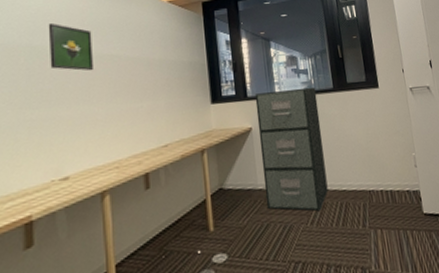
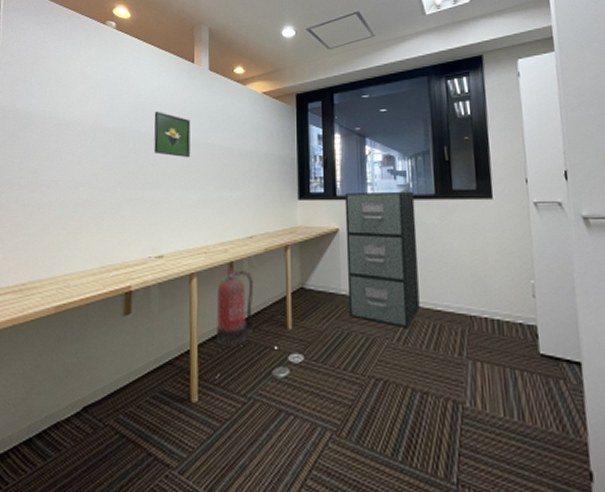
fire extinguisher: none [134,179,174,262] -> present [216,268,254,347]

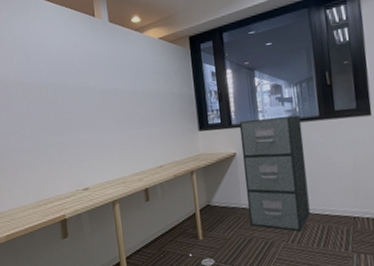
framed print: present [153,110,191,158] -> none [65,63,102,103]
fire extinguisher: present [216,268,254,347] -> none [137,193,170,257]

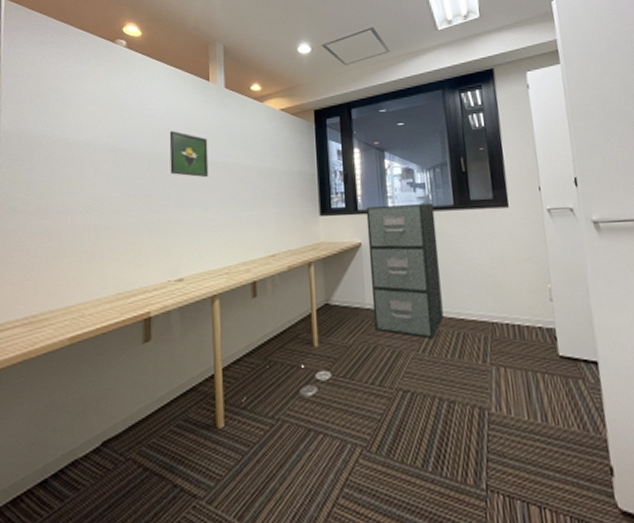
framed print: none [65,63,102,103] -> present [169,130,209,178]

